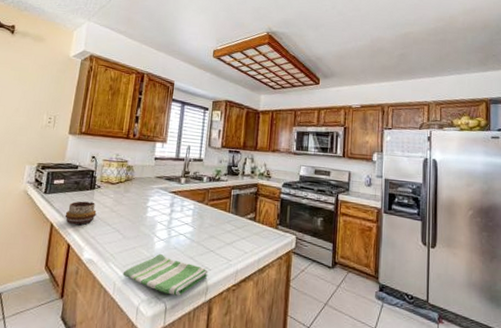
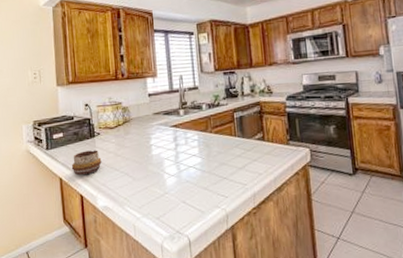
dish towel: present [122,253,208,296] -> none [140,189,226,228]

